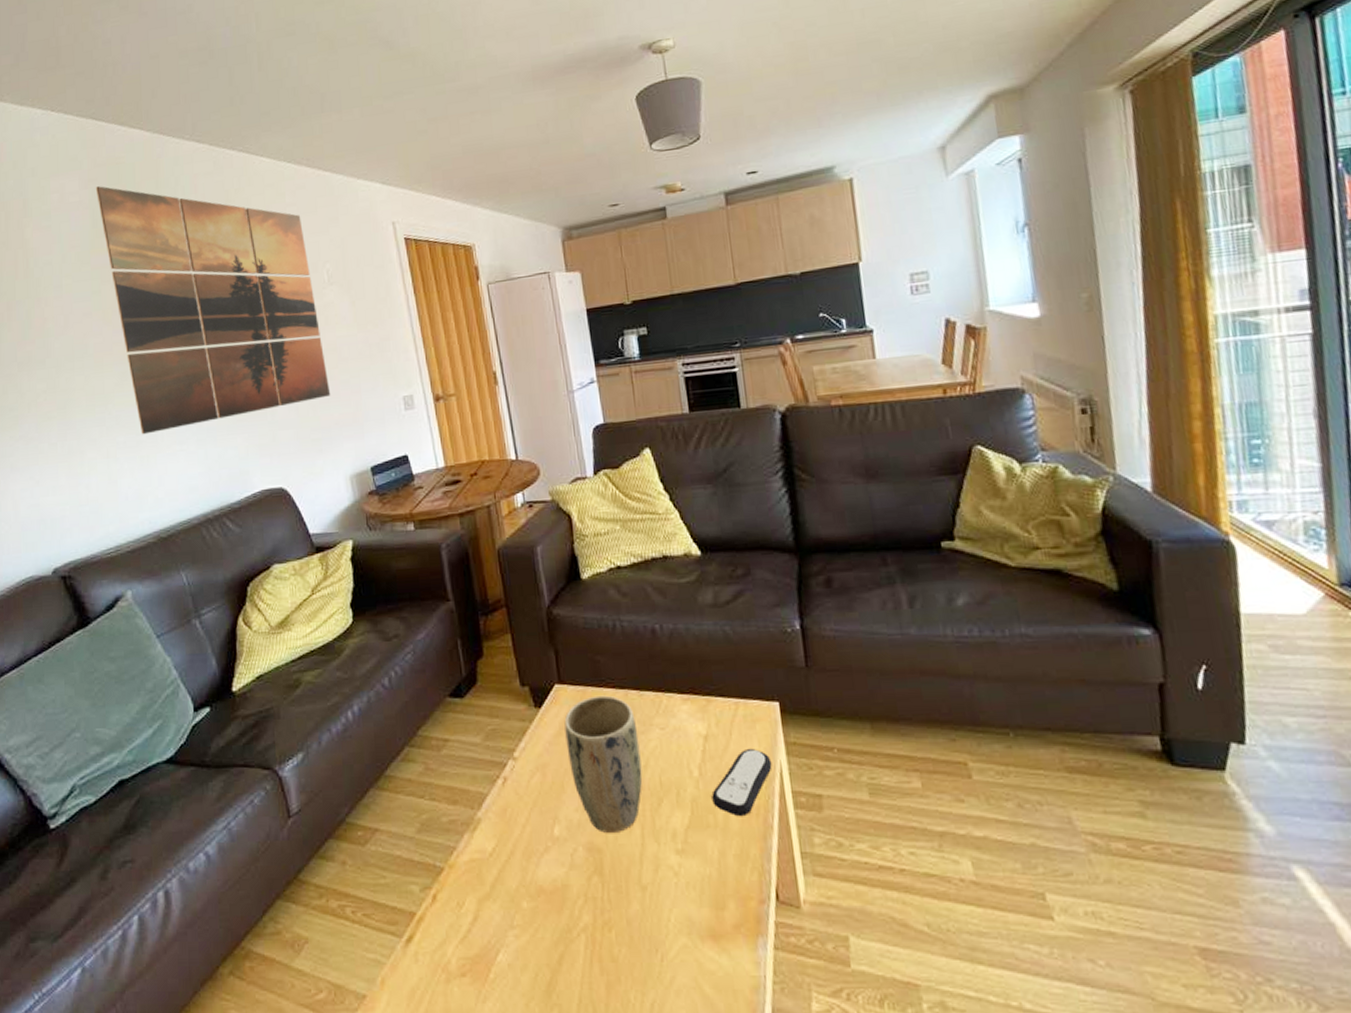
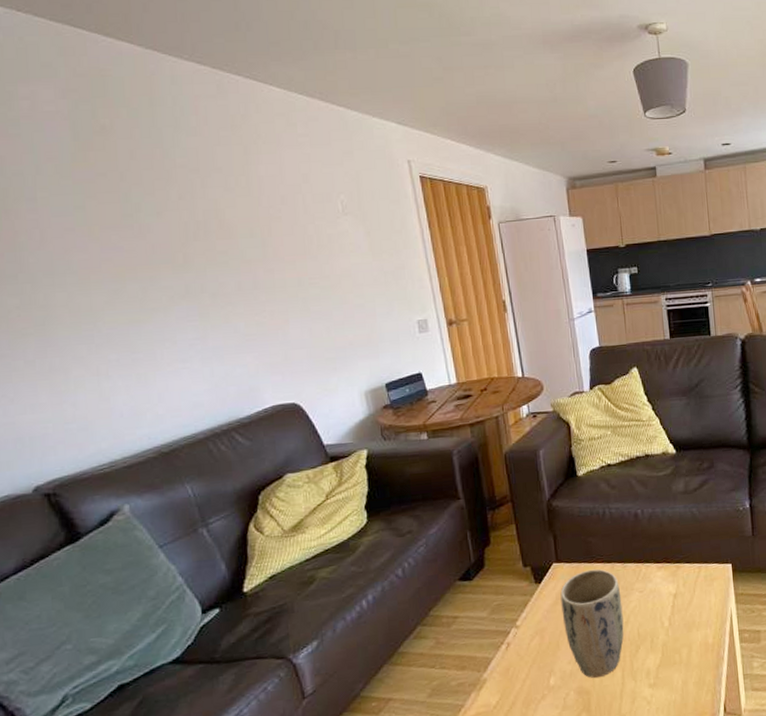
wall art: present [95,186,331,435] -> none [75,97,345,353]
remote control: present [711,749,772,817] -> none [678,601,725,654]

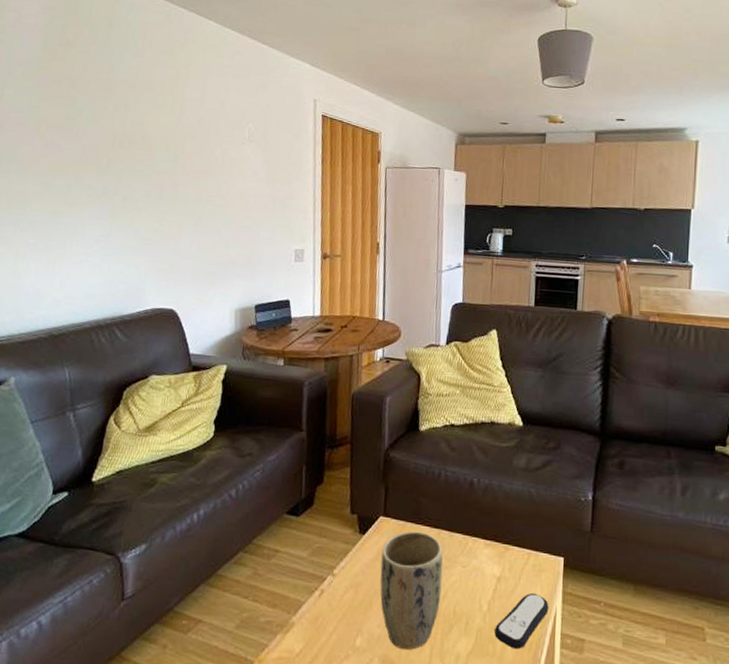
remote control: none [678,601,725,654] -> present [494,593,549,650]

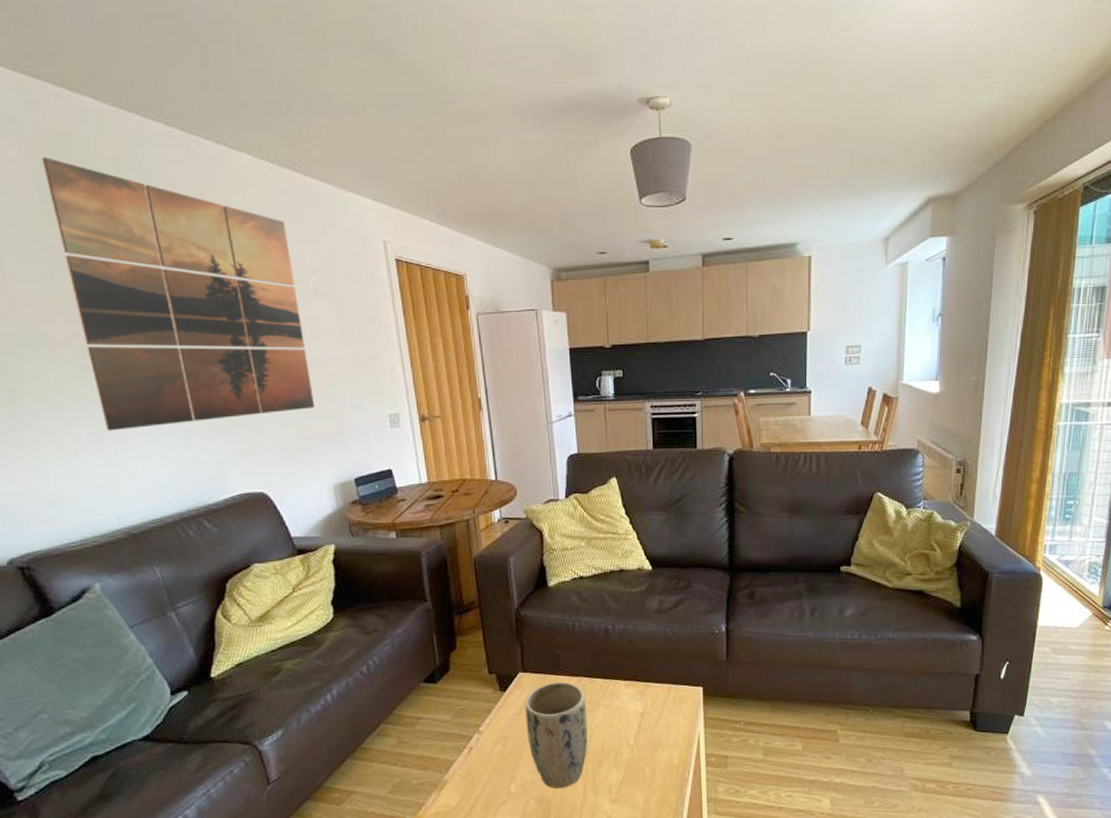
wall art: none [52,14,235,241] -> present [41,157,315,431]
remote control: present [494,593,549,650] -> none [643,723,692,774]

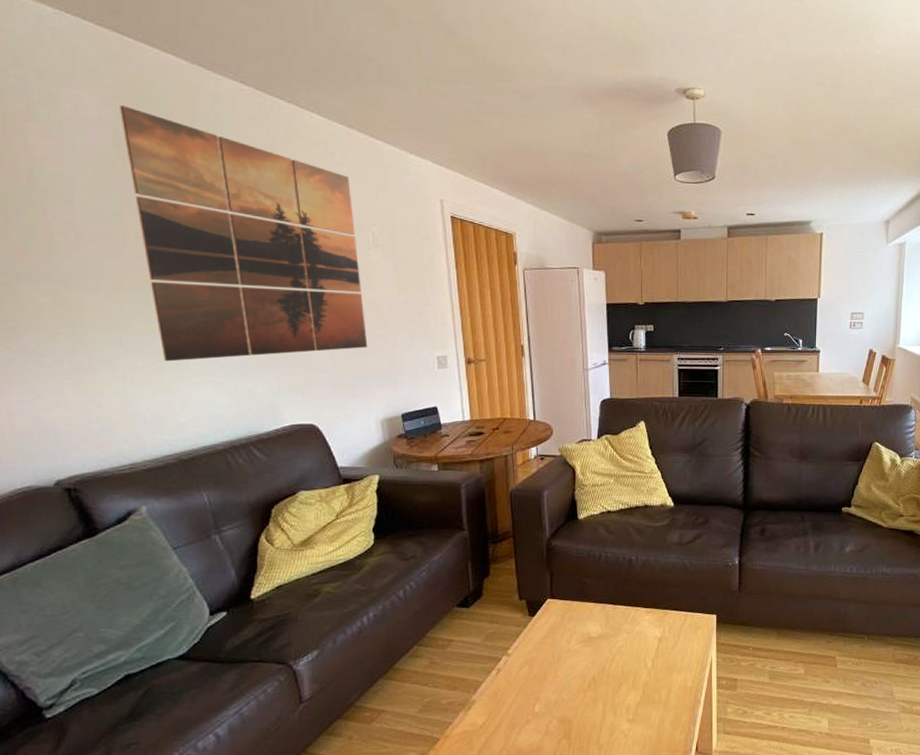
plant pot: present [525,681,588,788] -> none [552,608,609,709]

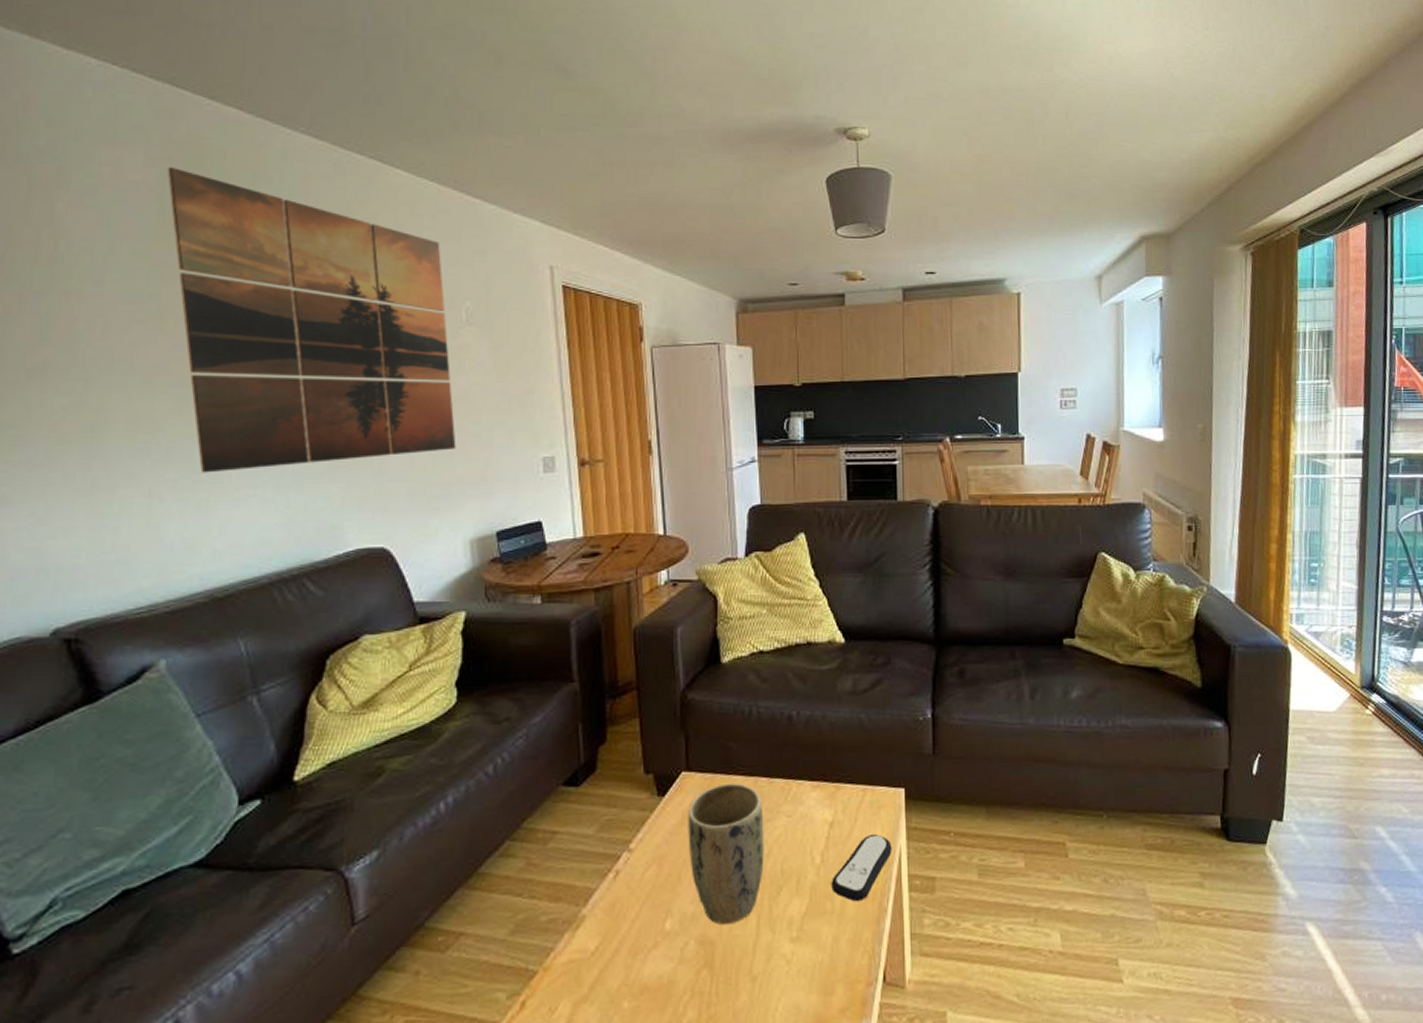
plant pot: none [552,608,609,709] -> present [688,782,764,924]
remote control: none [659,648,705,695] -> present [831,835,892,902]

